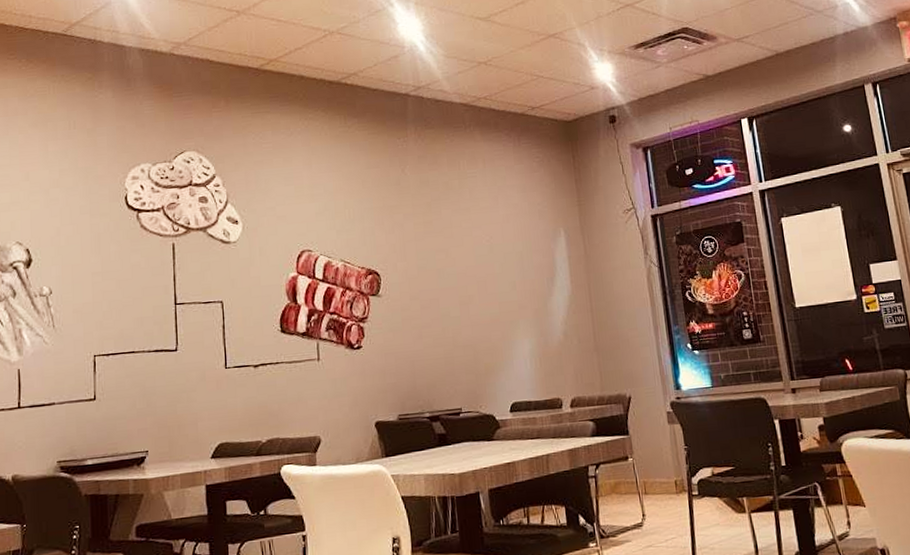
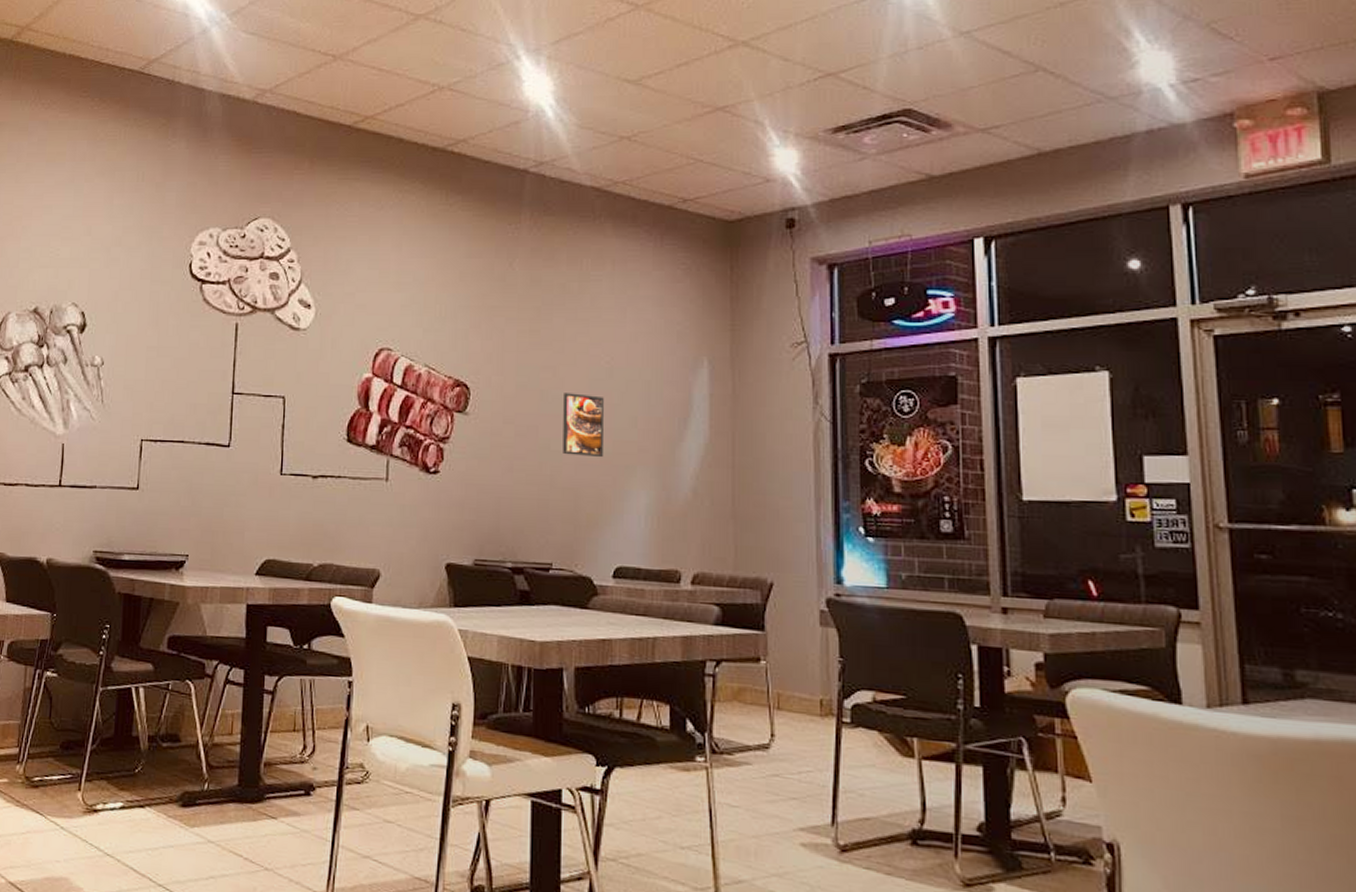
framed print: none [456,268,493,319] -> present [563,393,605,458]

